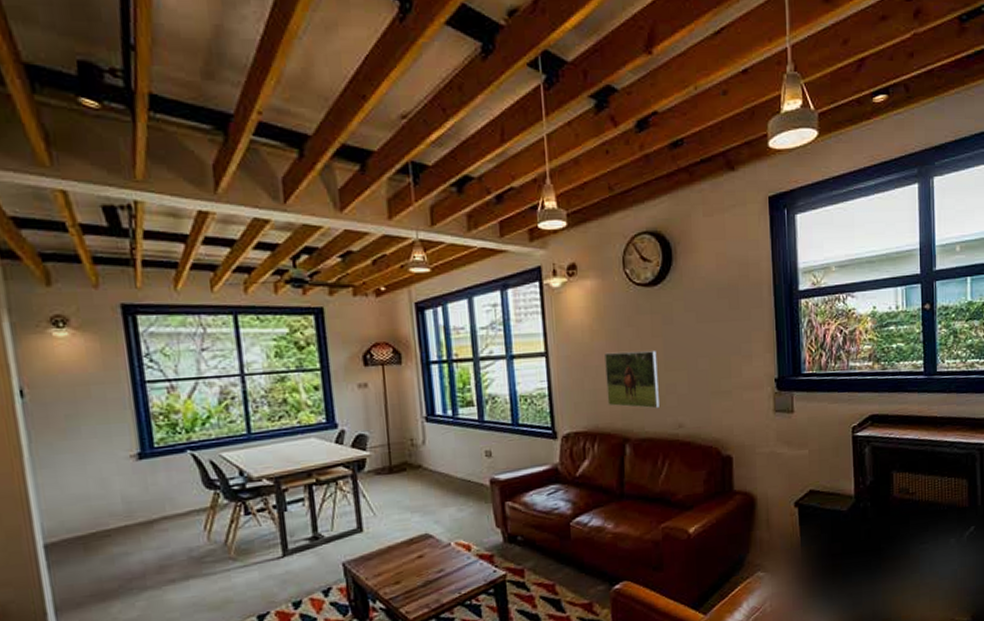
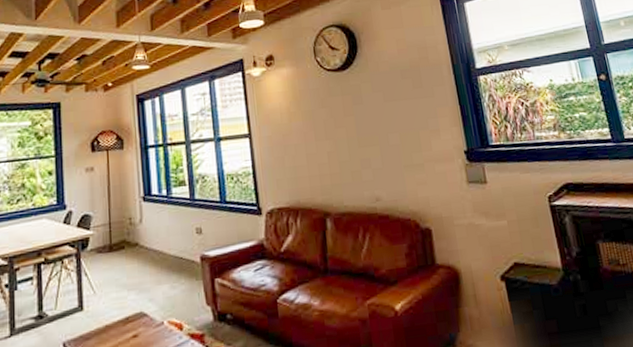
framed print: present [605,351,659,409] -> none [302,129,356,184]

